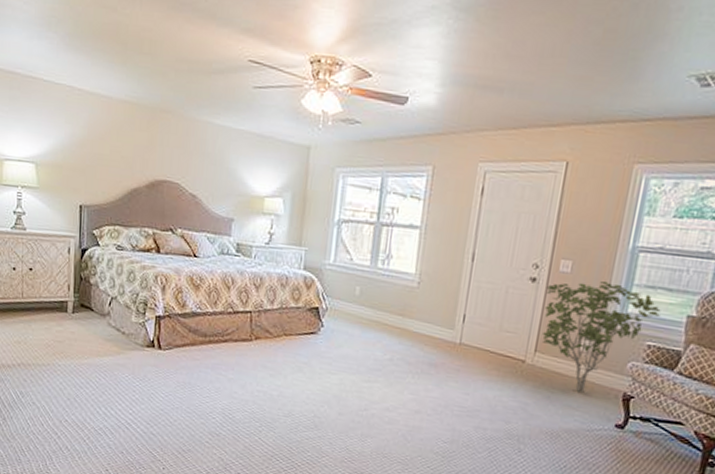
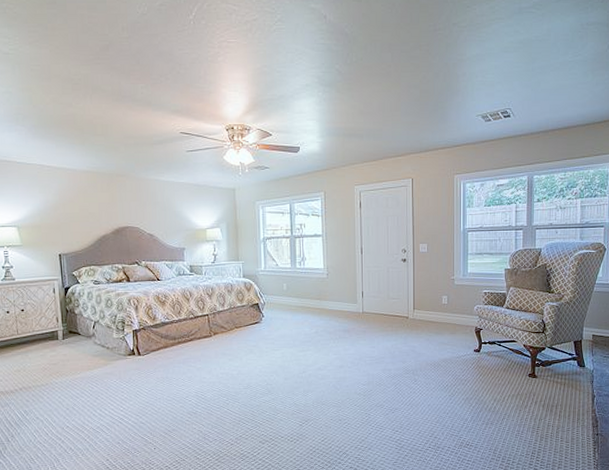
shrub: present [542,281,662,393] -> none [413,255,489,332]

